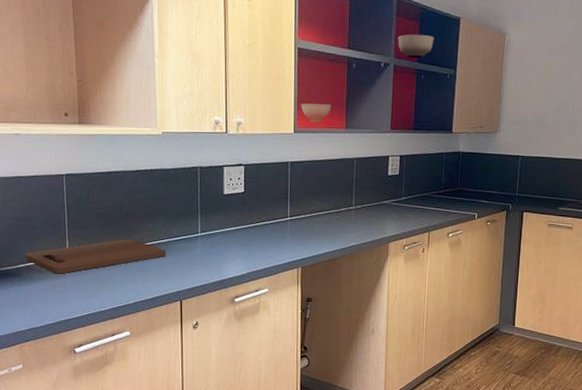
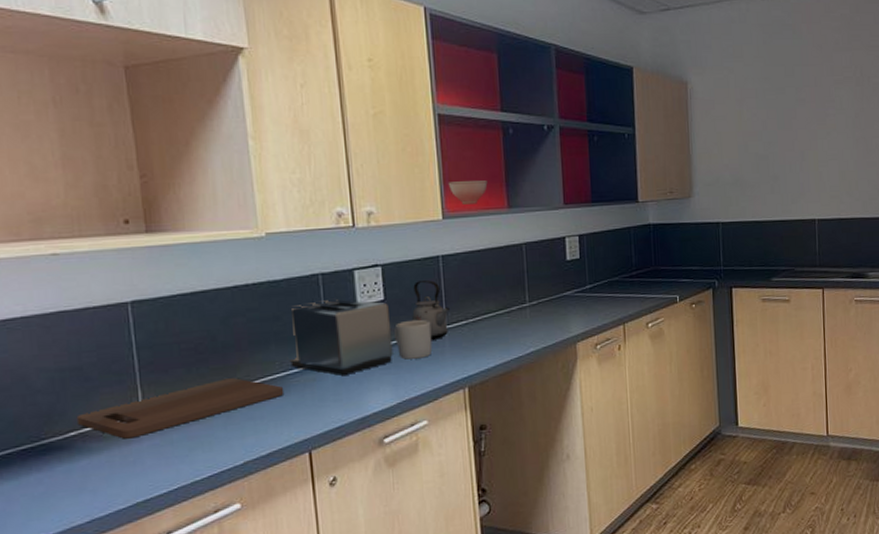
toaster: none [171,188,248,247] -> present [289,299,393,375]
mug: none [250,210,278,241] -> present [394,319,433,360]
kettle: none [264,180,293,227] -> present [412,280,450,340]
bowl: present [398,34,434,58] -> none [561,88,605,117]

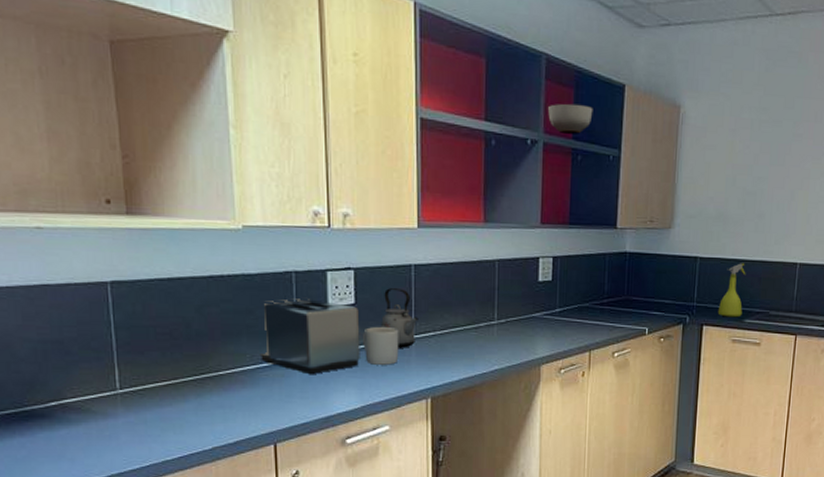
cutting board: present [76,378,285,439] -> none [57,366,254,414]
bowl: present [448,180,488,205] -> none [425,190,466,215]
bowl: none [561,88,605,117] -> present [548,103,593,134]
spray bottle: none [744,224,769,278] -> present [717,263,746,318]

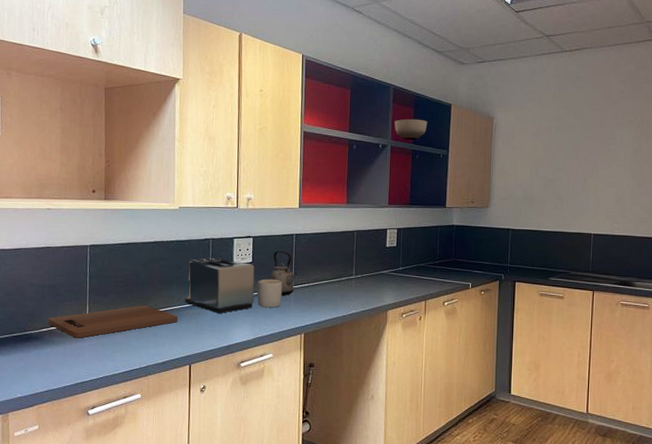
cutting board: none [57,366,254,414] -> present [48,305,178,338]
spray bottle: present [717,263,746,318] -> none [527,233,549,276]

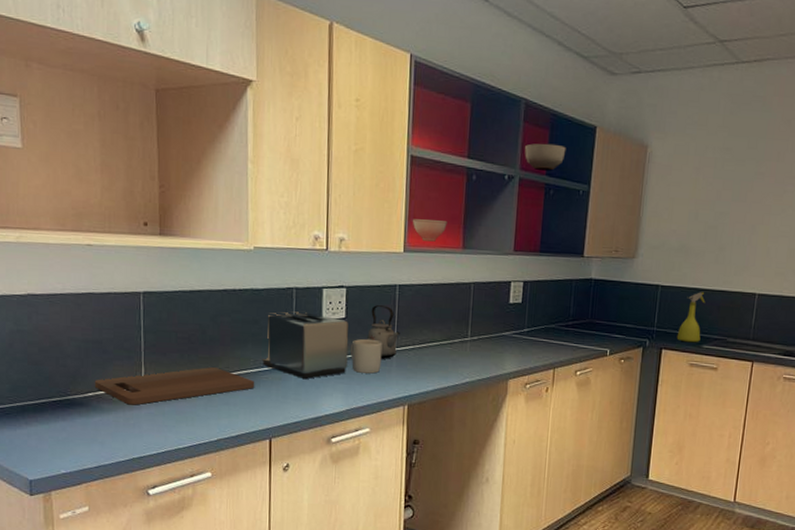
bowl: none [305,181,334,199] -> present [412,219,447,242]
spray bottle: none [527,233,549,276] -> present [676,292,705,343]

